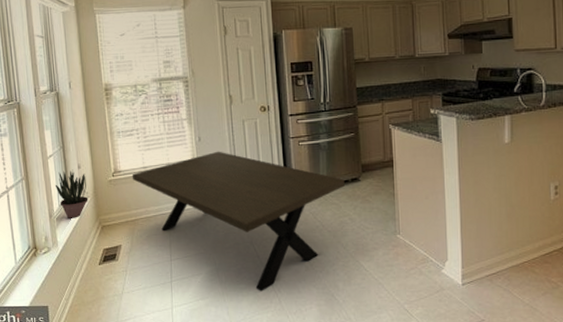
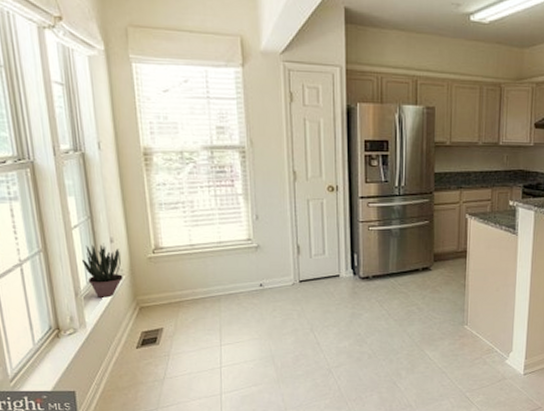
dining table: present [131,151,345,291] -> none [176,231,415,379]

